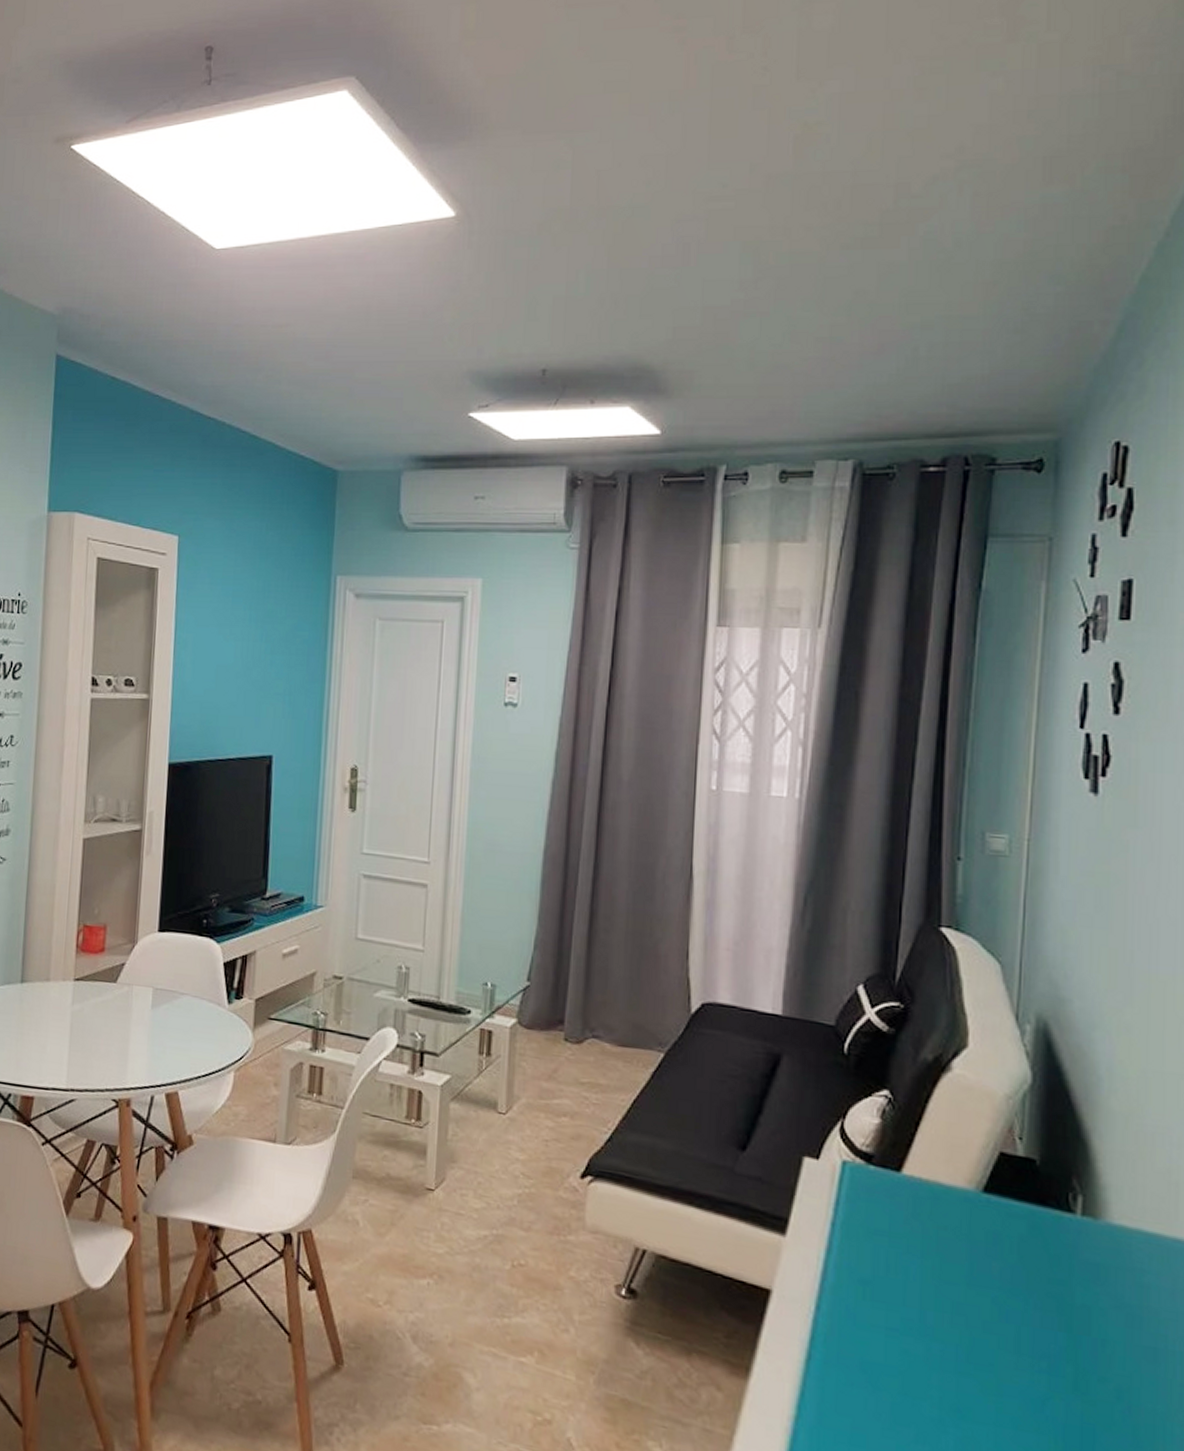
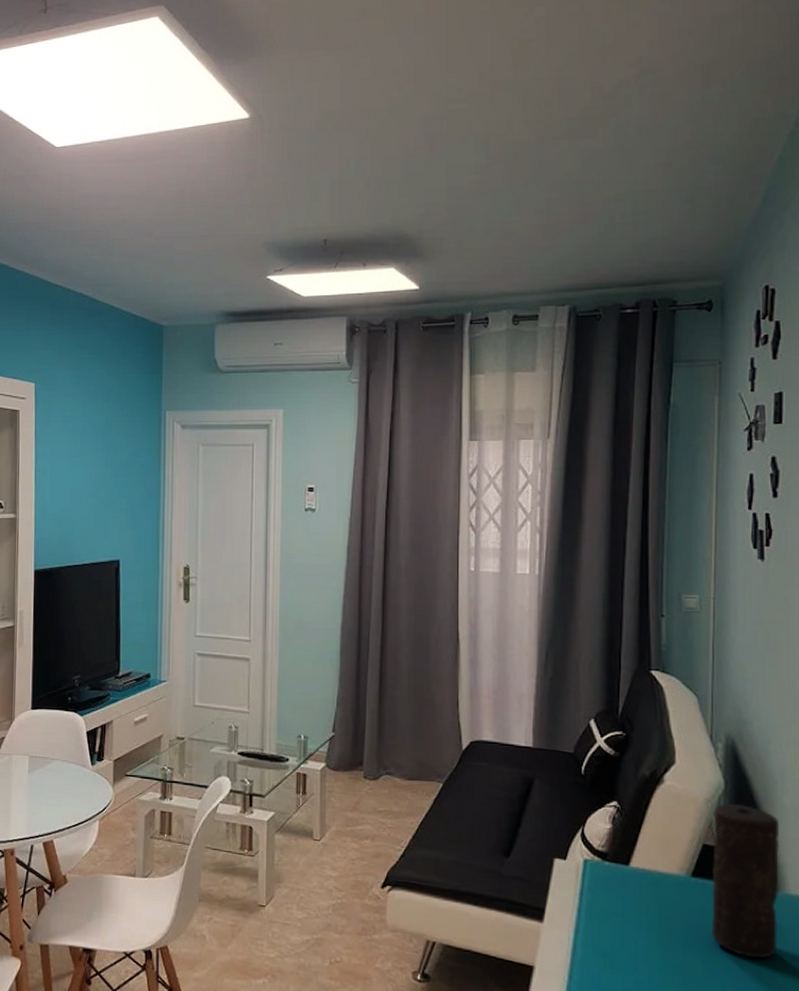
candle: none [1007,1102,1104,1304] -> present [712,803,780,959]

